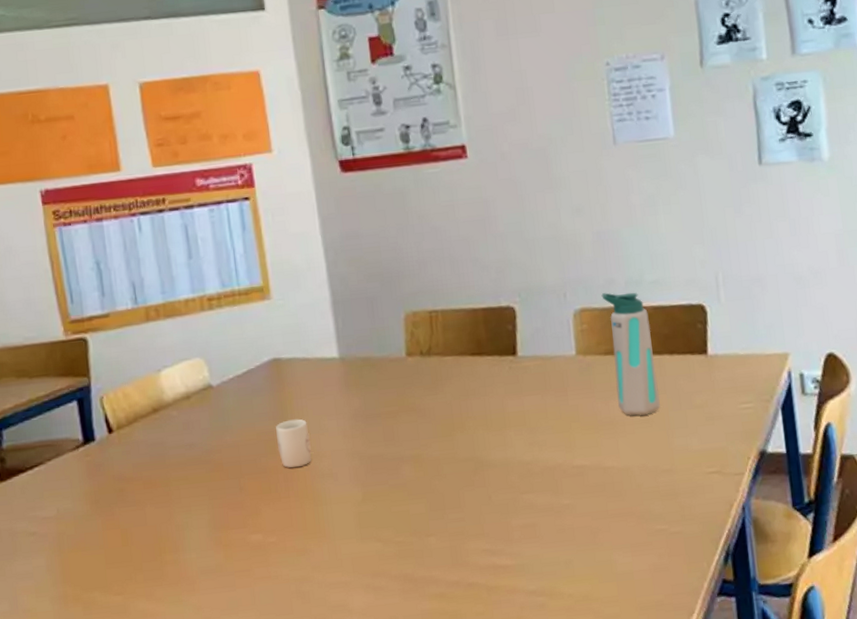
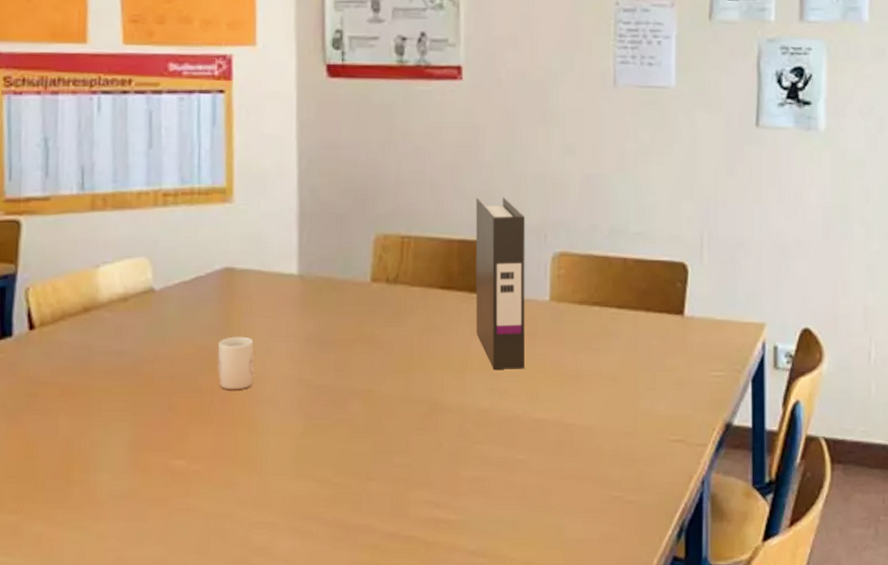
binder: none [494,263,560,424] -> present [475,197,525,369]
water bottle: present [601,292,660,416] -> none [583,239,631,372]

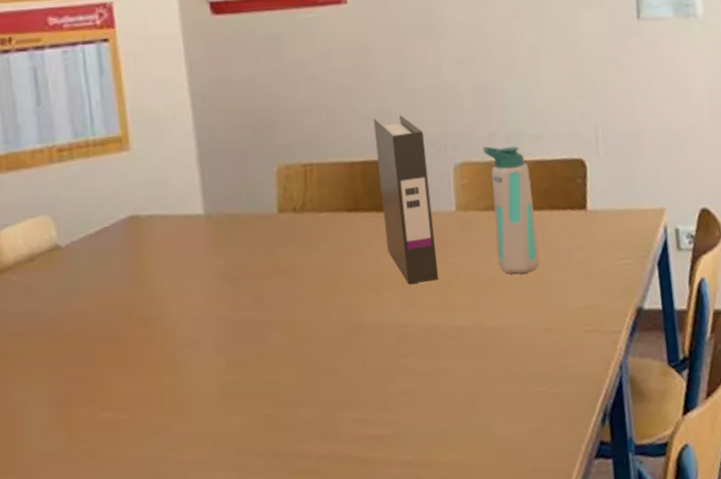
mug: present [216,336,255,390] -> none [132,282,172,337]
water bottle: none [583,239,631,372] -> present [482,146,540,274]

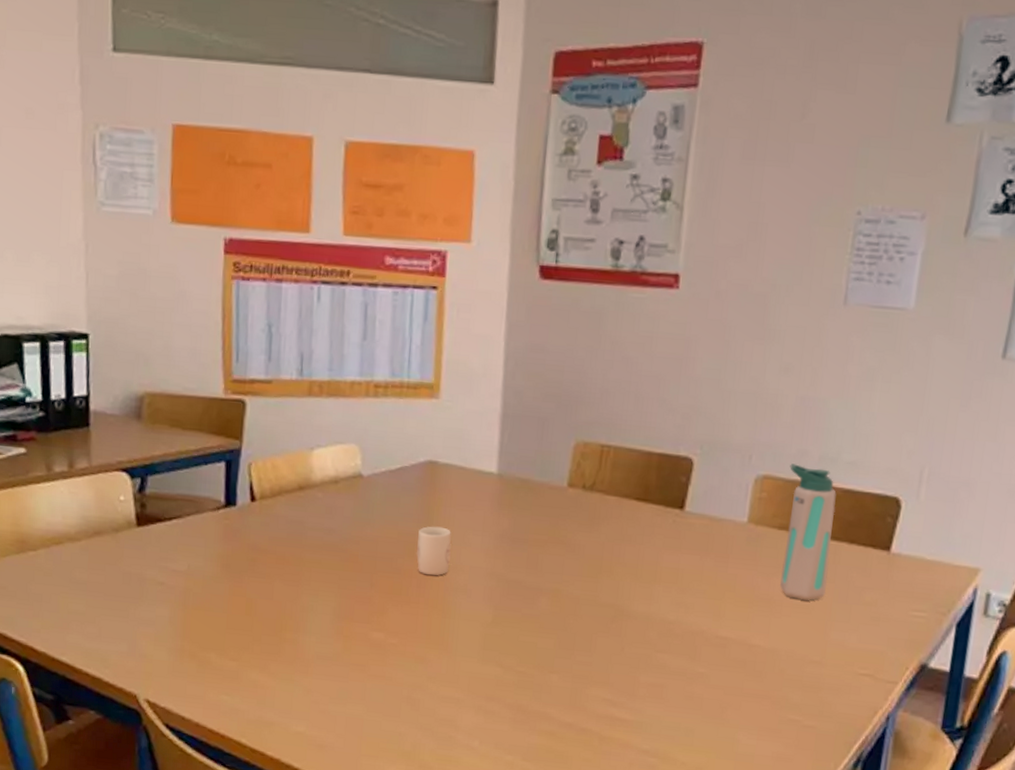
mug: none [132,282,172,337] -> present [416,526,452,576]
binder: present [373,114,438,284] -> none [668,412,731,587]

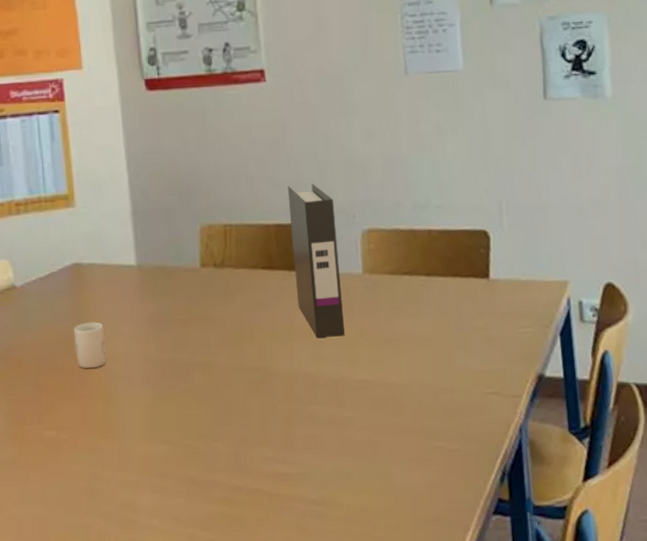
binder: none [668,412,731,587] -> present [287,183,345,338]
water bottle: present [780,463,837,601] -> none [389,215,442,335]

